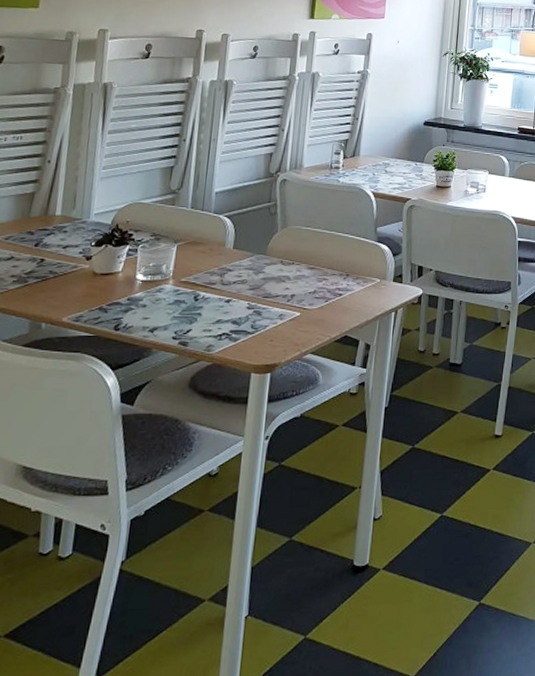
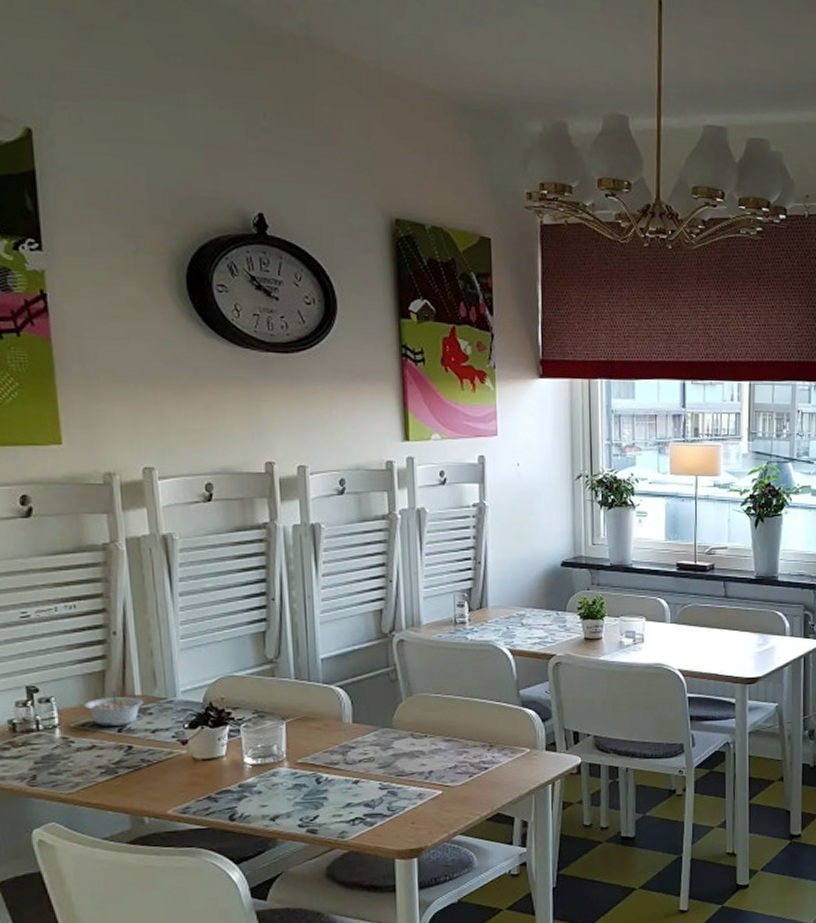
legume: none [11,211,62,241] -> present [84,691,144,726]

